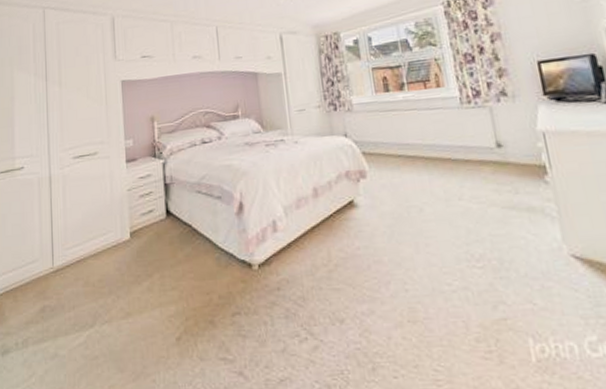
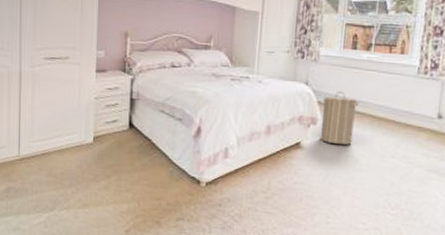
laundry hamper: none [367,136,410,196] -> present [319,90,359,145]

